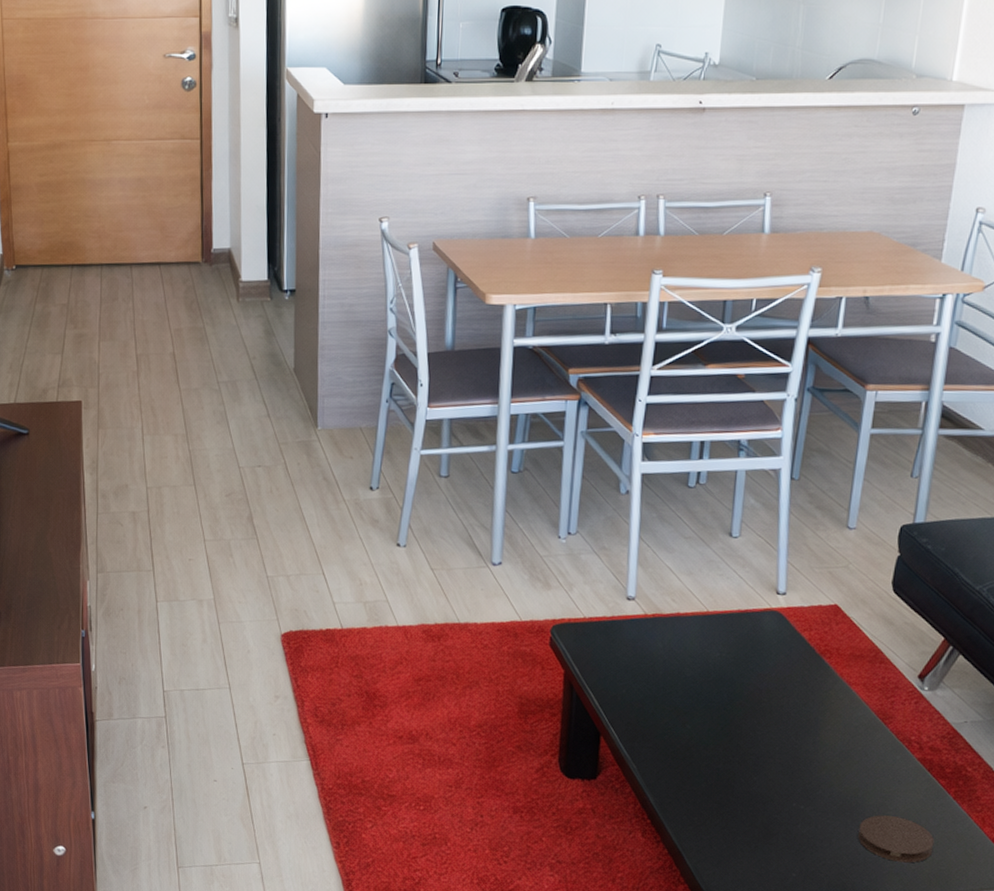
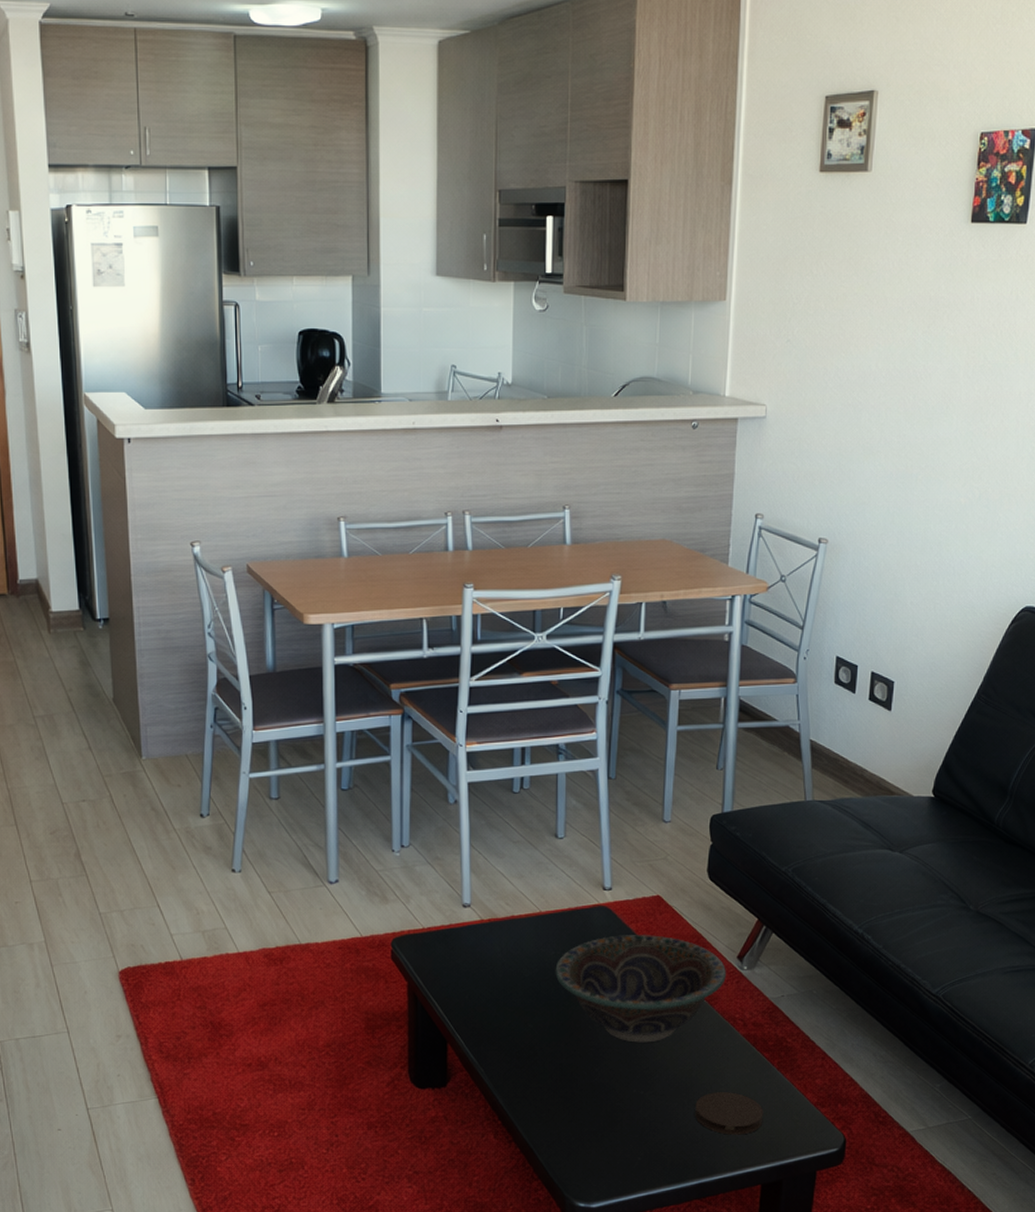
decorative bowl: none [718,642,905,757] -> present [555,935,726,1043]

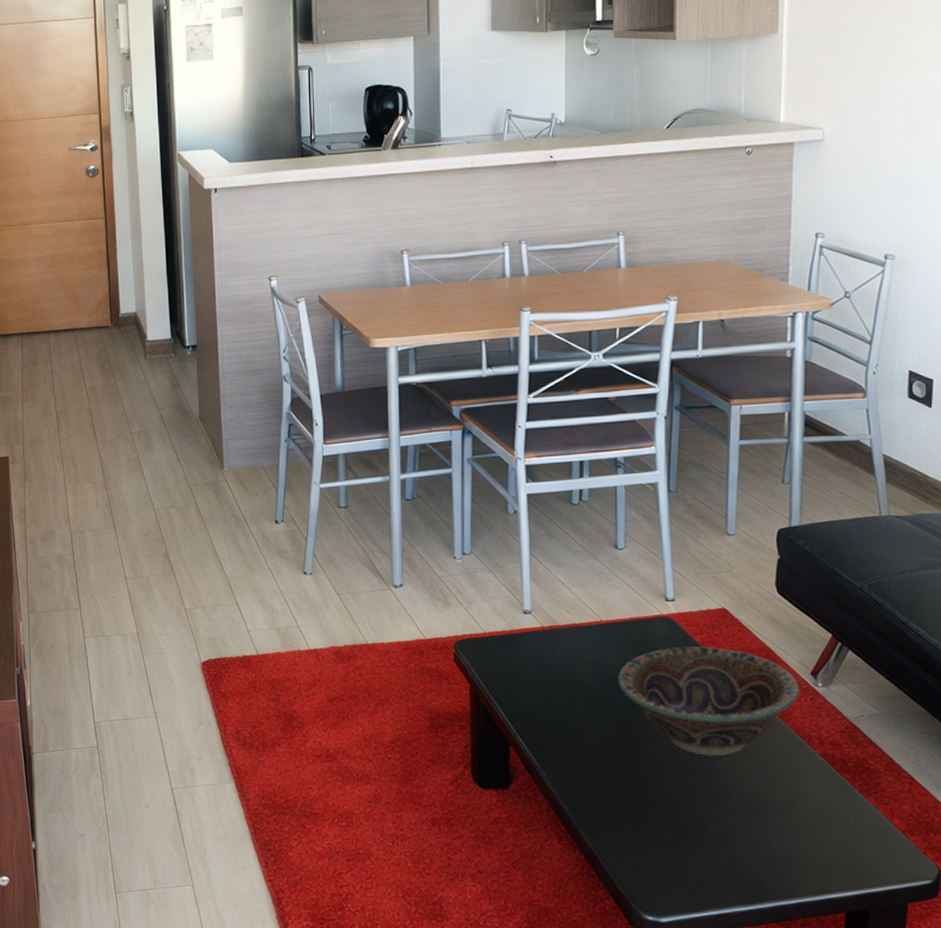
coaster: present [695,1092,764,1135] -> none [770,811,845,859]

